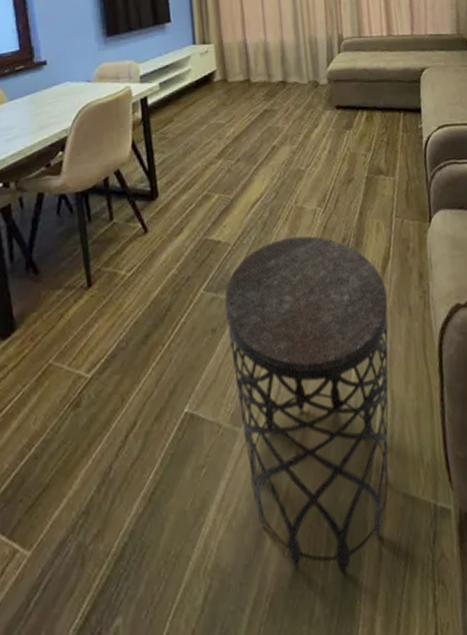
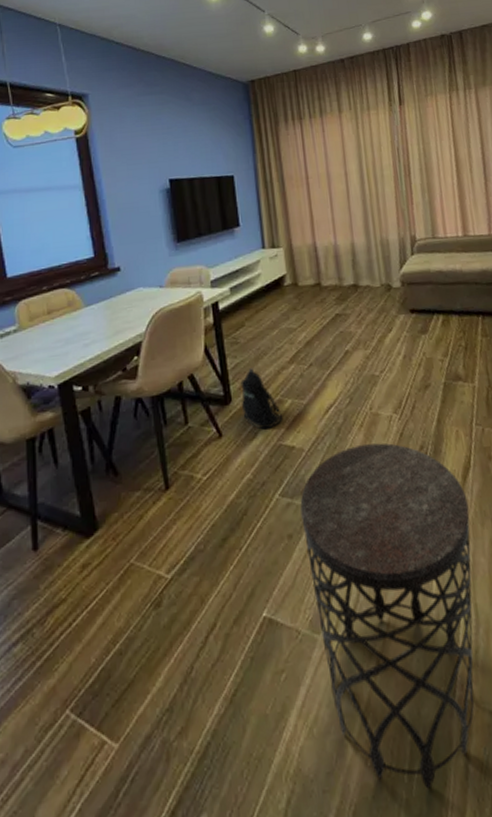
backpack: none [167,163,210,225] -> present [240,368,283,430]

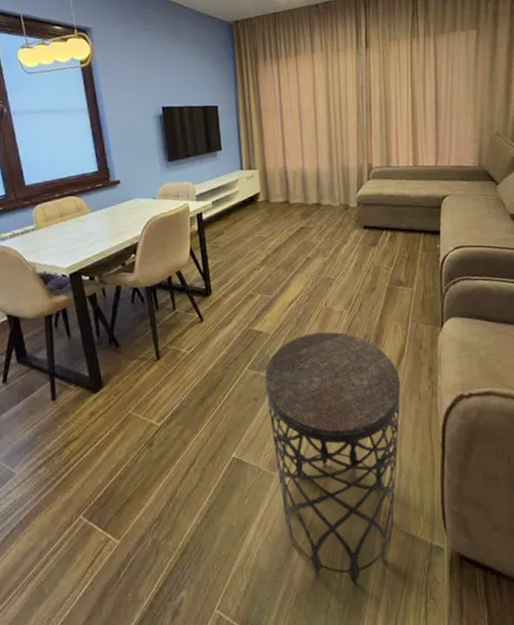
backpack: present [240,368,283,430] -> none [219,268,254,317]

